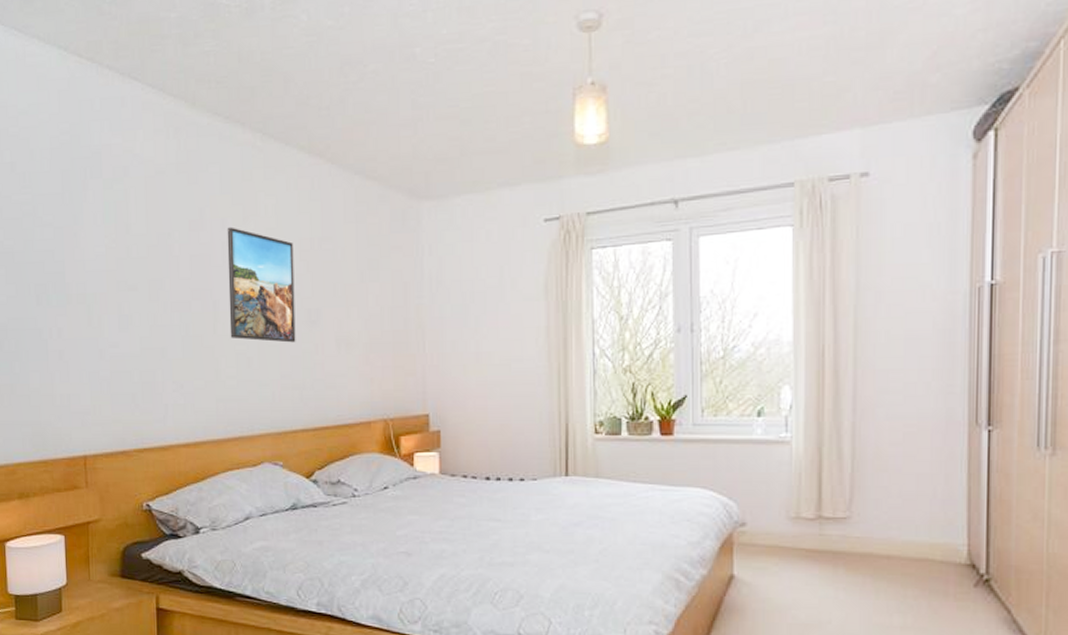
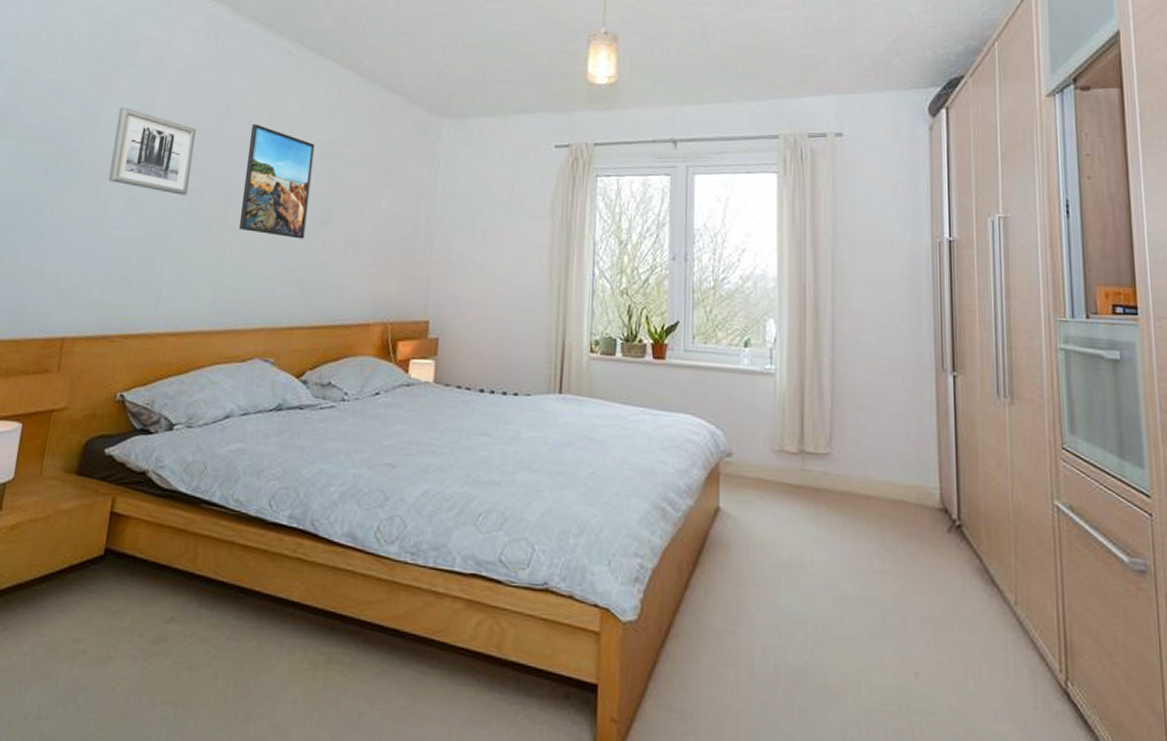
wall art: none [94,223,175,309] -> present [108,107,197,196]

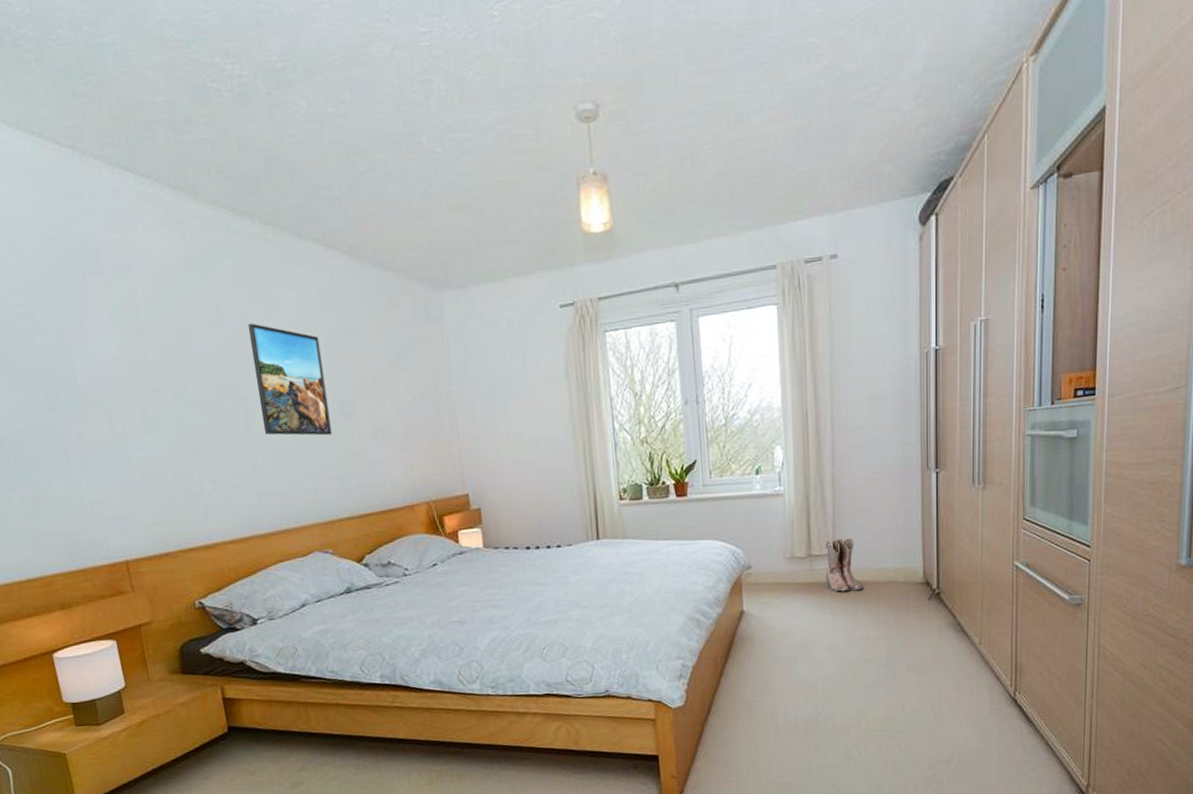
wall art: present [108,107,197,196] -> none [102,323,203,409]
boots: none [821,435,866,506] -> present [825,537,863,592]

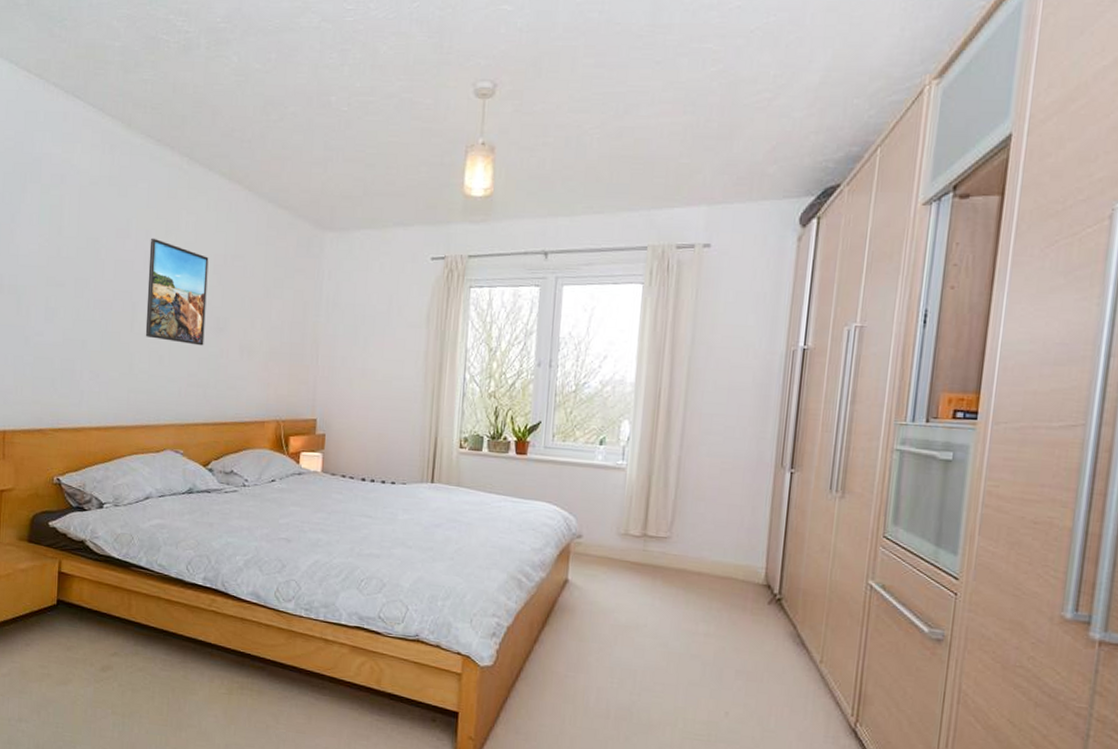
boots: present [825,537,863,592] -> none [658,522,698,581]

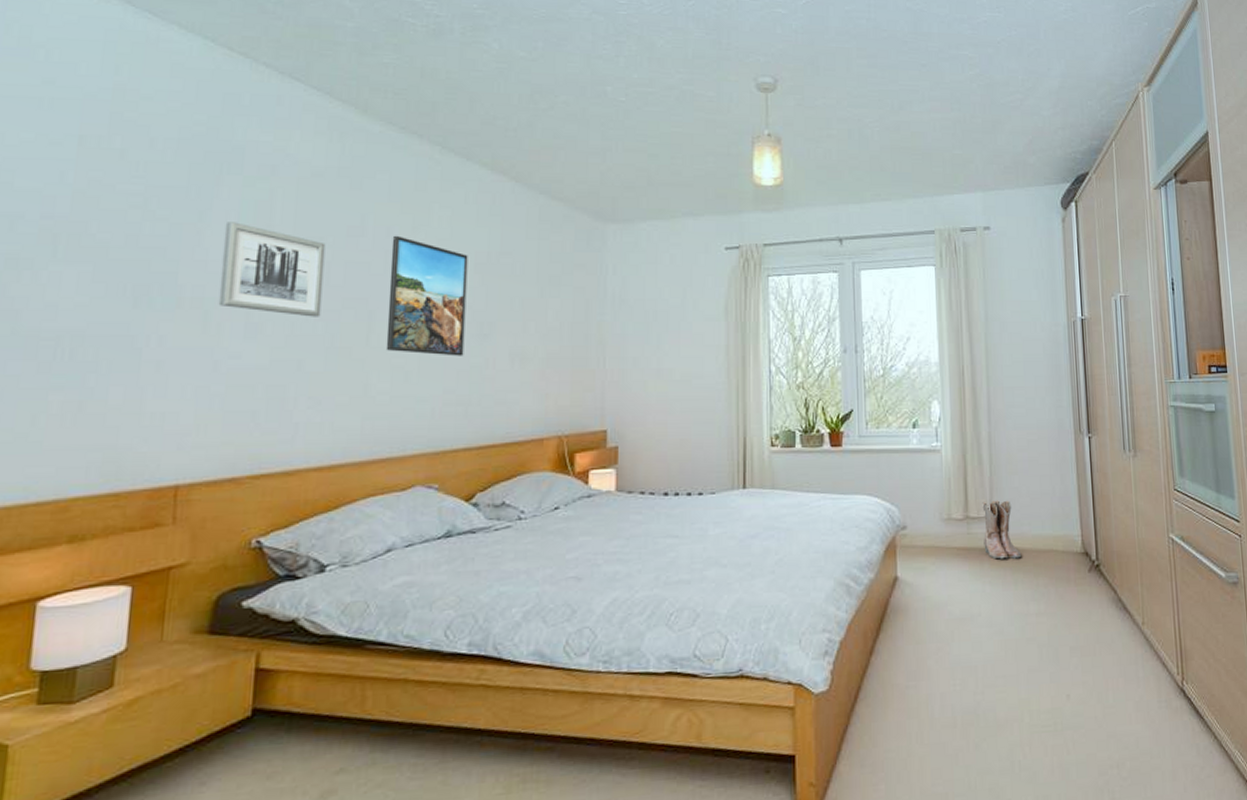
wall art: none [27,223,101,306] -> present [218,222,326,317]
boots: none [658,522,698,581] -> present [982,500,1022,559]

